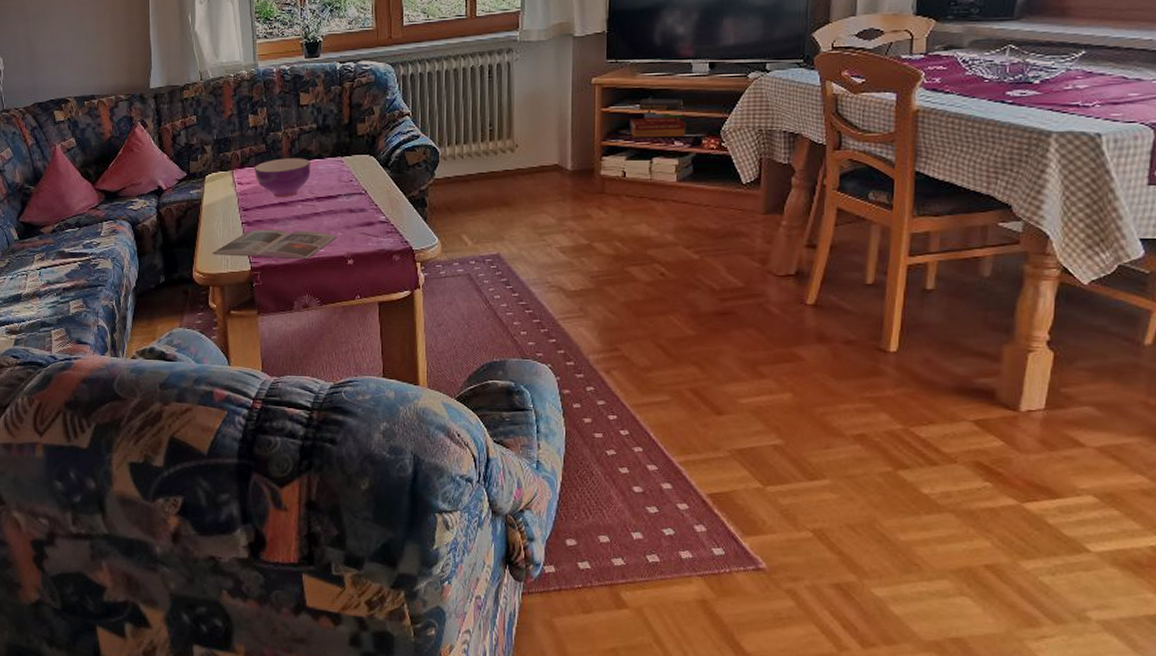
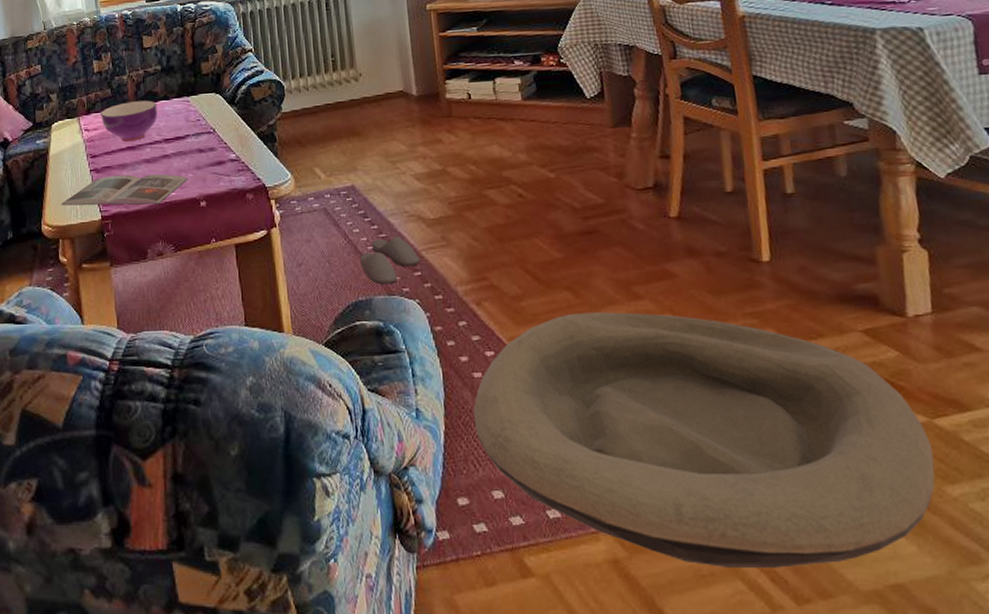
slippers: none [498,304,556,349] -> present [360,236,420,285]
dog bed: none [590,386,1017,617] -> present [473,312,935,568]
books: present [629,98,687,138] -> none [468,18,524,60]

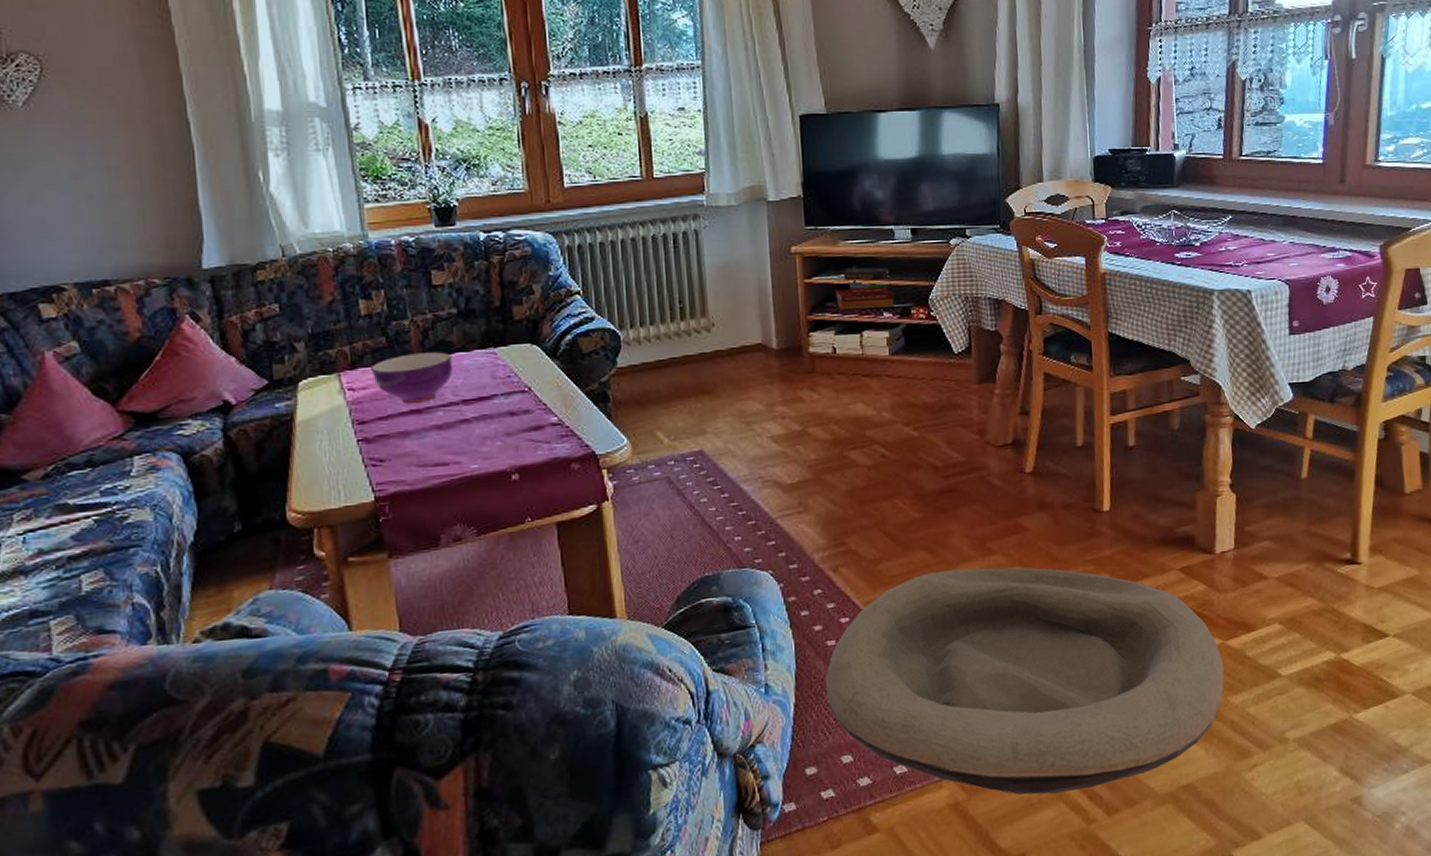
magazine: present [62,174,189,206] -> none [316,442,496,486]
slippers: present [360,236,420,285] -> none [707,503,774,558]
books: none [468,18,524,60] -> present [835,266,894,311]

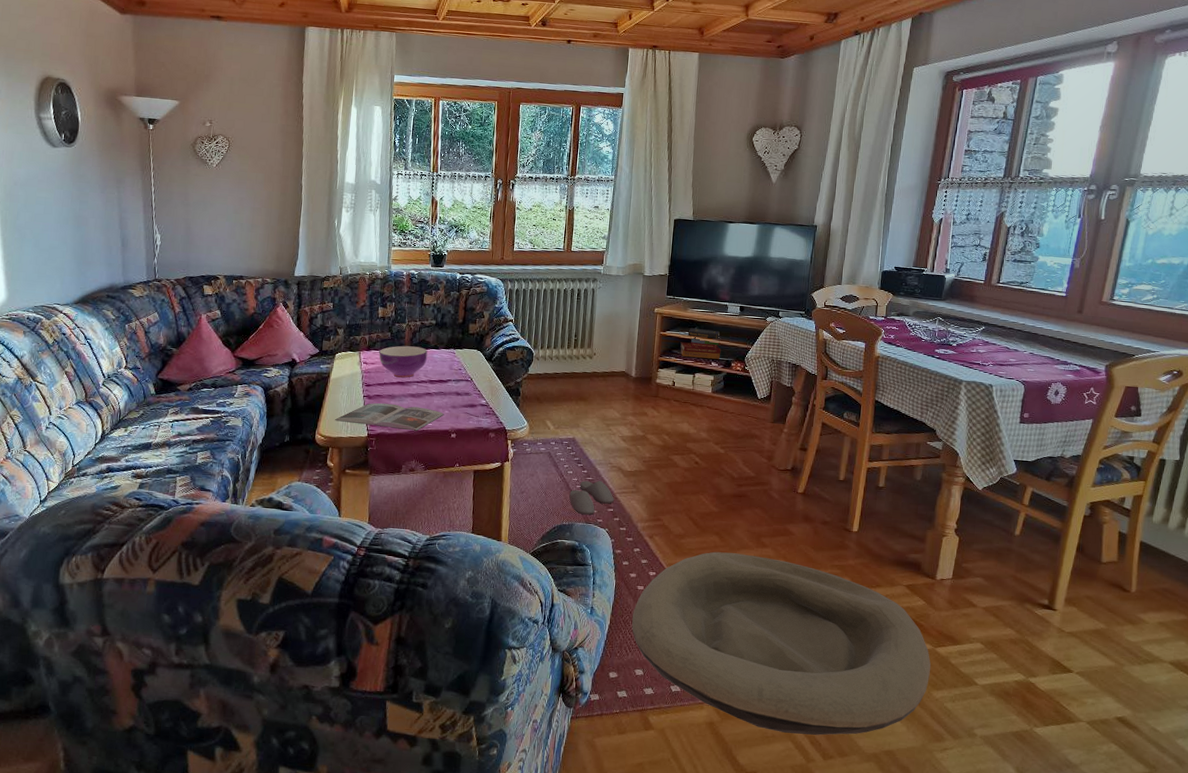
magazine: none [316,442,496,486] -> present [335,402,445,431]
slippers: none [707,503,774,558] -> present [569,480,614,515]

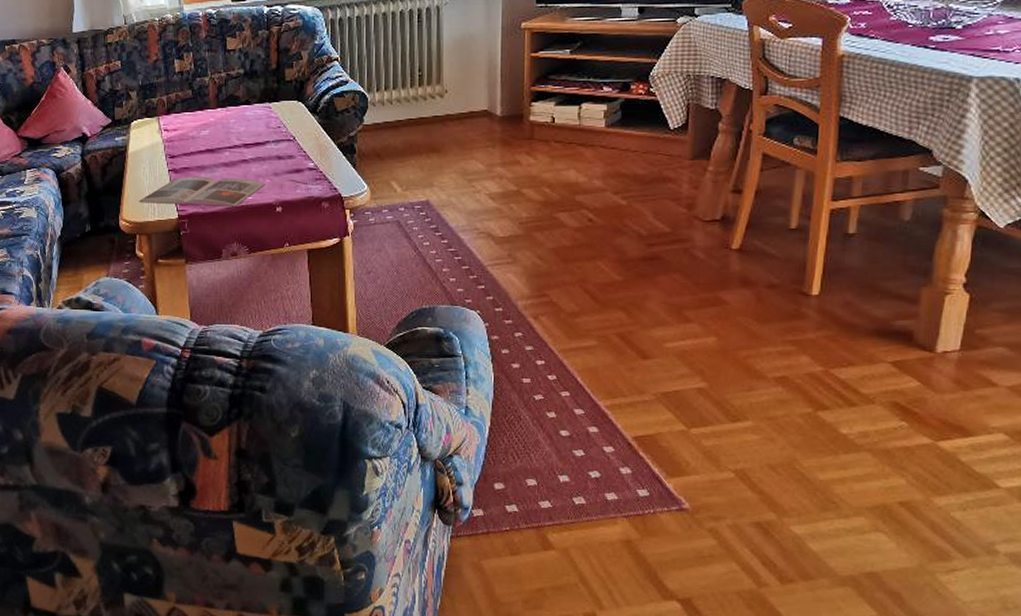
bowl: present [379,345,428,379] -> none [181,104,238,145]
slippers: present [569,480,614,515] -> none [428,251,485,295]
dog bed: present [632,551,932,735] -> none [518,331,931,555]
books: present [680,328,721,360] -> none [559,43,615,84]

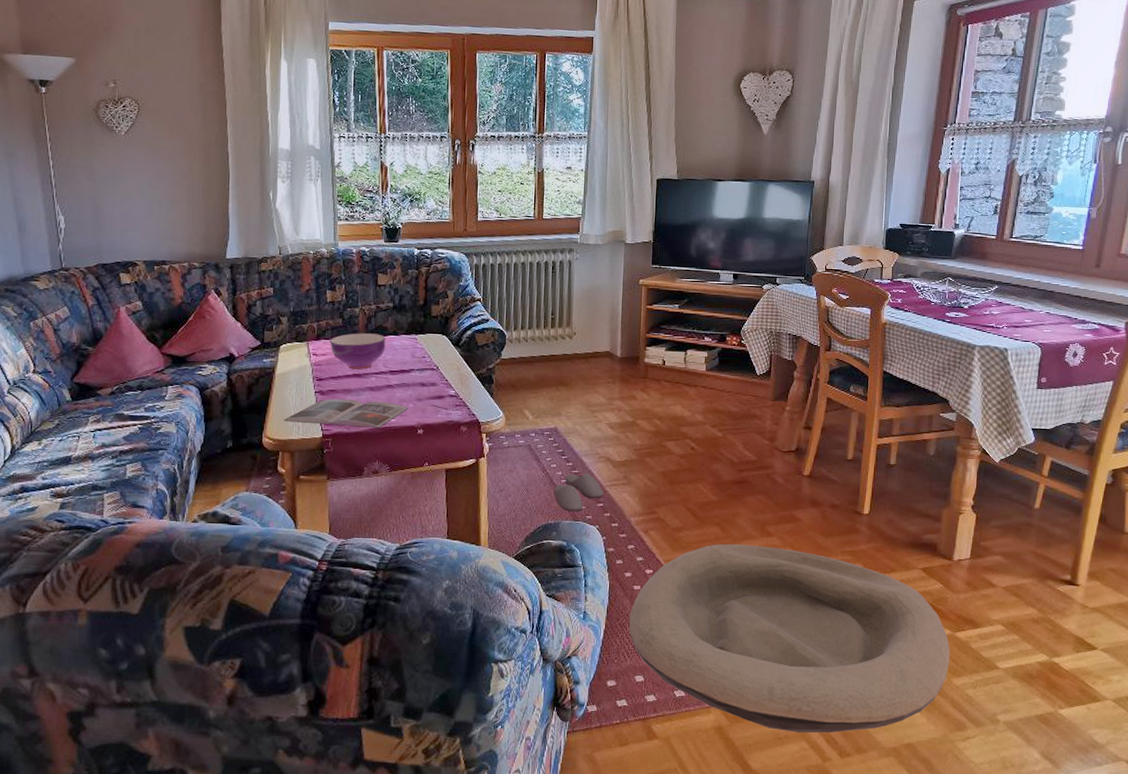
bowl: none [181,104,238,145] -> present [330,333,386,370]
slippers: none [428,251,485,295] -> present [554,473,603,512]
dog bed: none [518,331,931,555] -> present [629,544,951,733]

